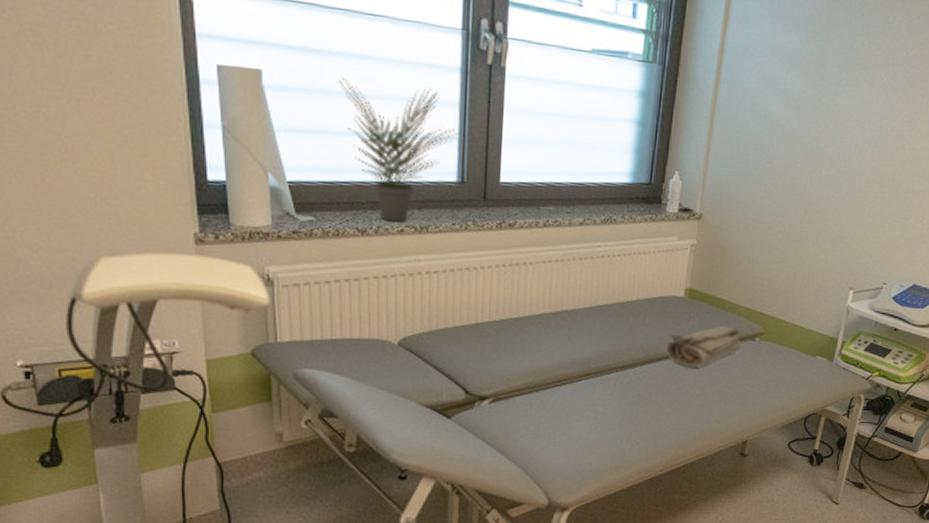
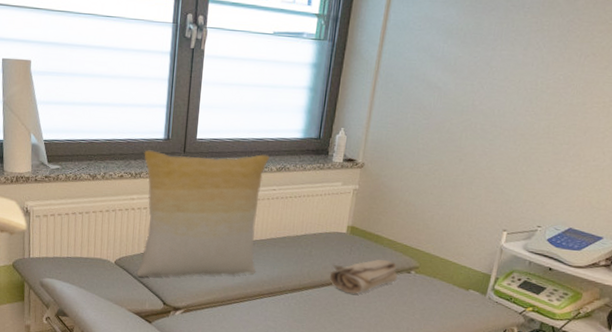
potted plant: present [339,77,460,222] -> none [82,63,168,170]
pillow: none [428,196,592,362] -> present [136,150,269,278]

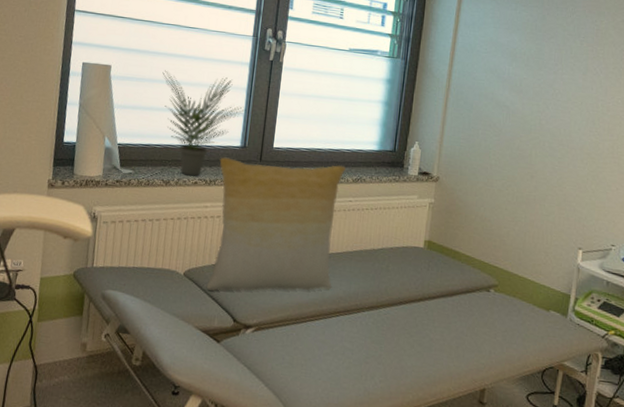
potted plant: none [82,63,168,170] -> present [162,70,246,176]
towel: present [329,260,397,294] -> none [407,276,477,314]

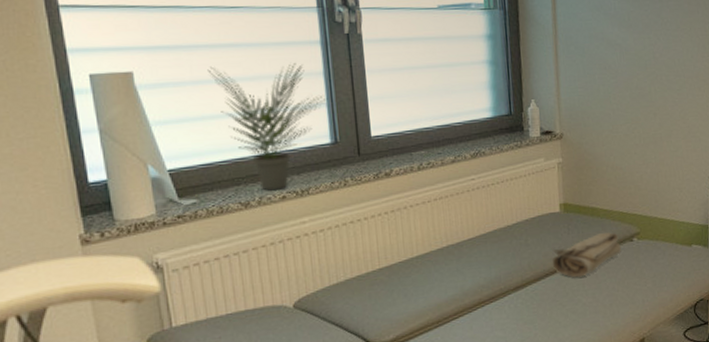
pillow: present [206,157,346,292] -> none [308,142,471,317]
towel: none [407,276,477,314] -> present [552,231,621,278]

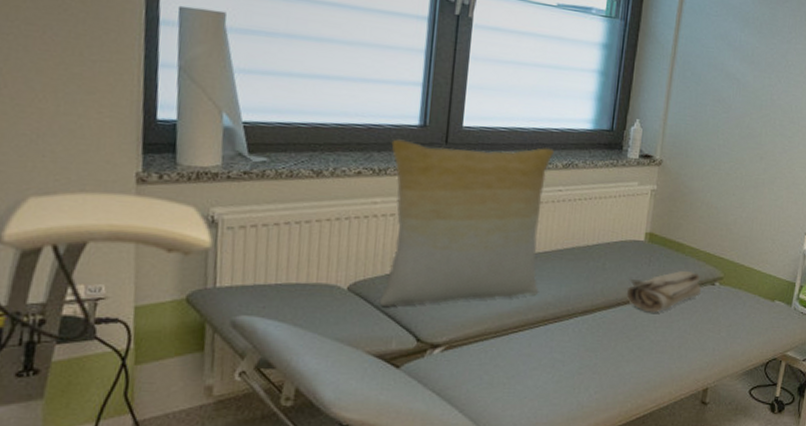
potted plant: present [207,63,328,191] -> none [304,22,425,164]
pillow: none [308,142,471,317] -> present [379,139,554,308]

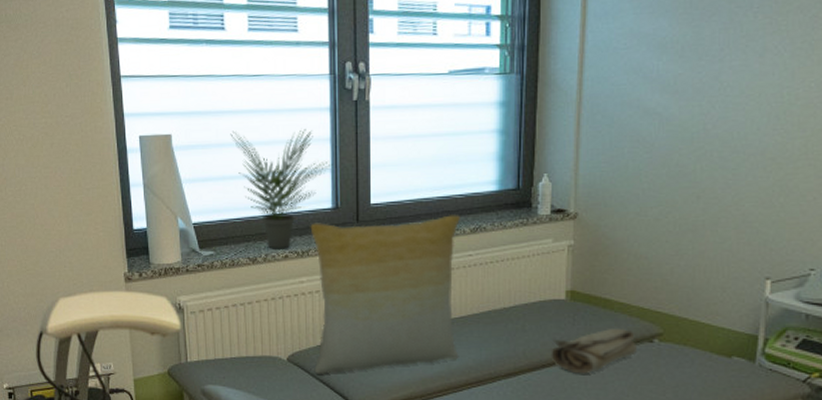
potted plant: none [304,22,425,164] -> present [230,129,333,249]

